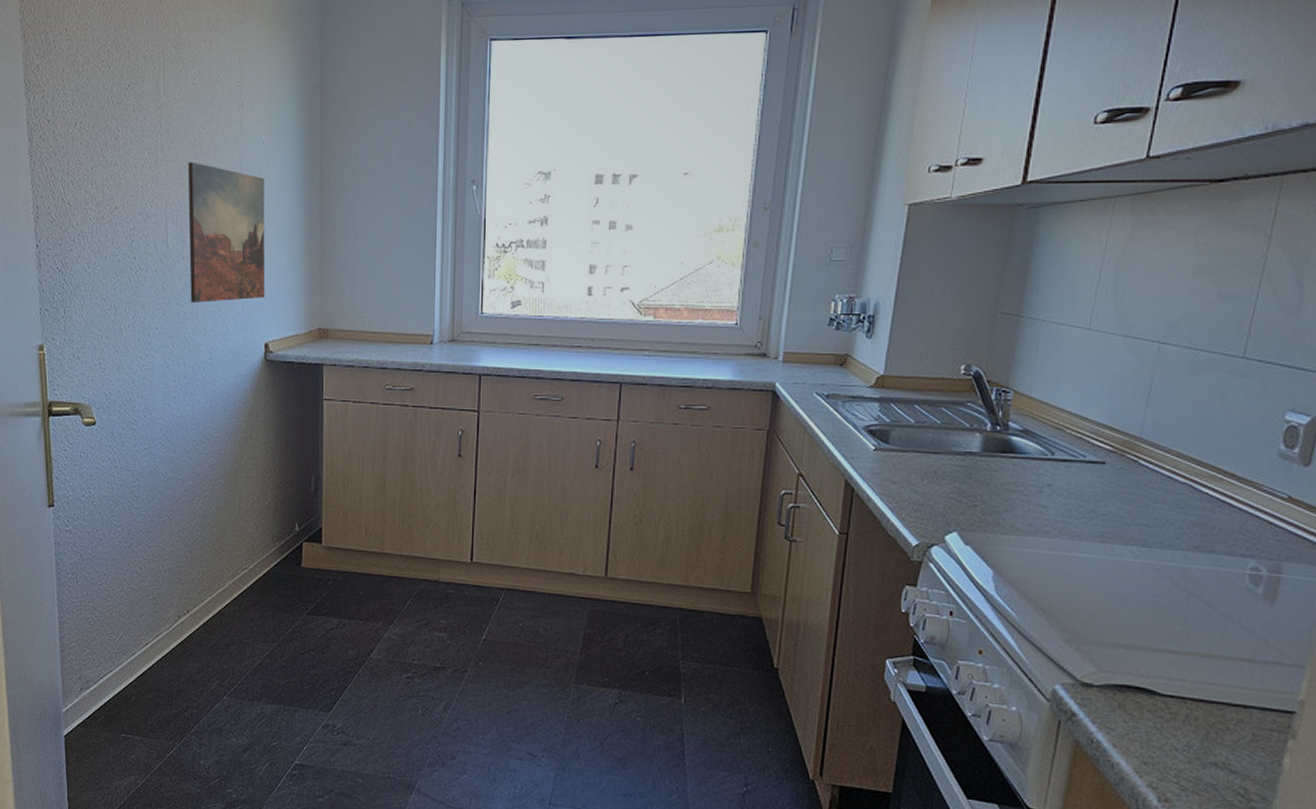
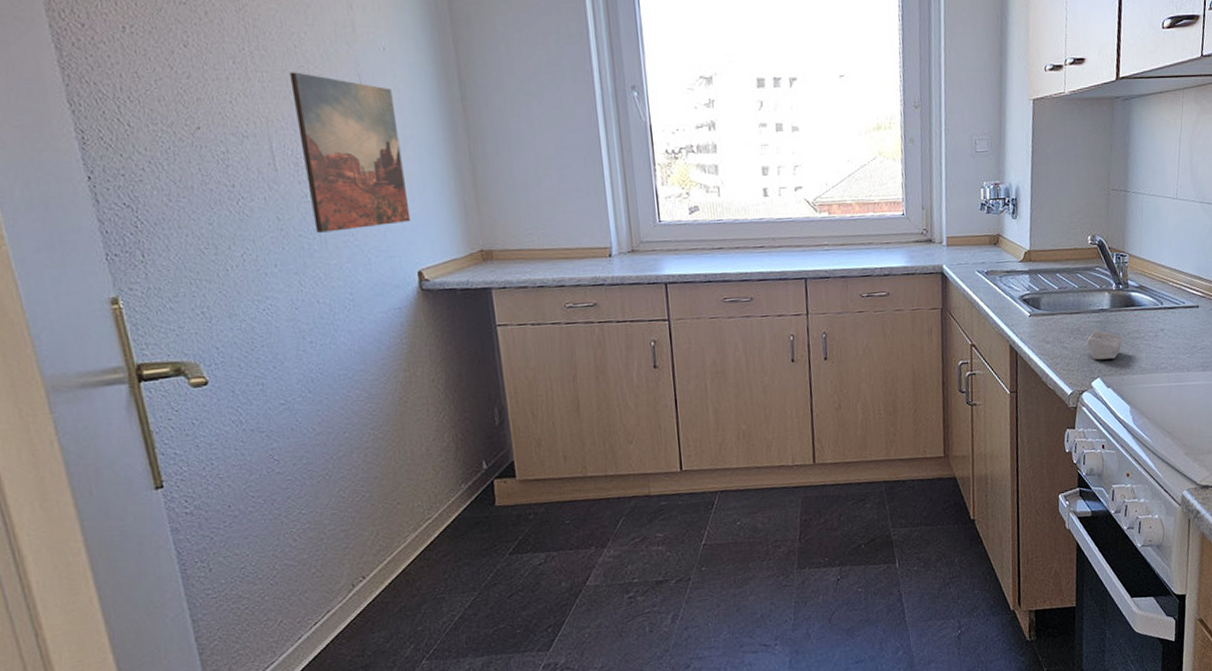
soap bar: none [945,475,992,512] -> present [1087,329,1122,360]

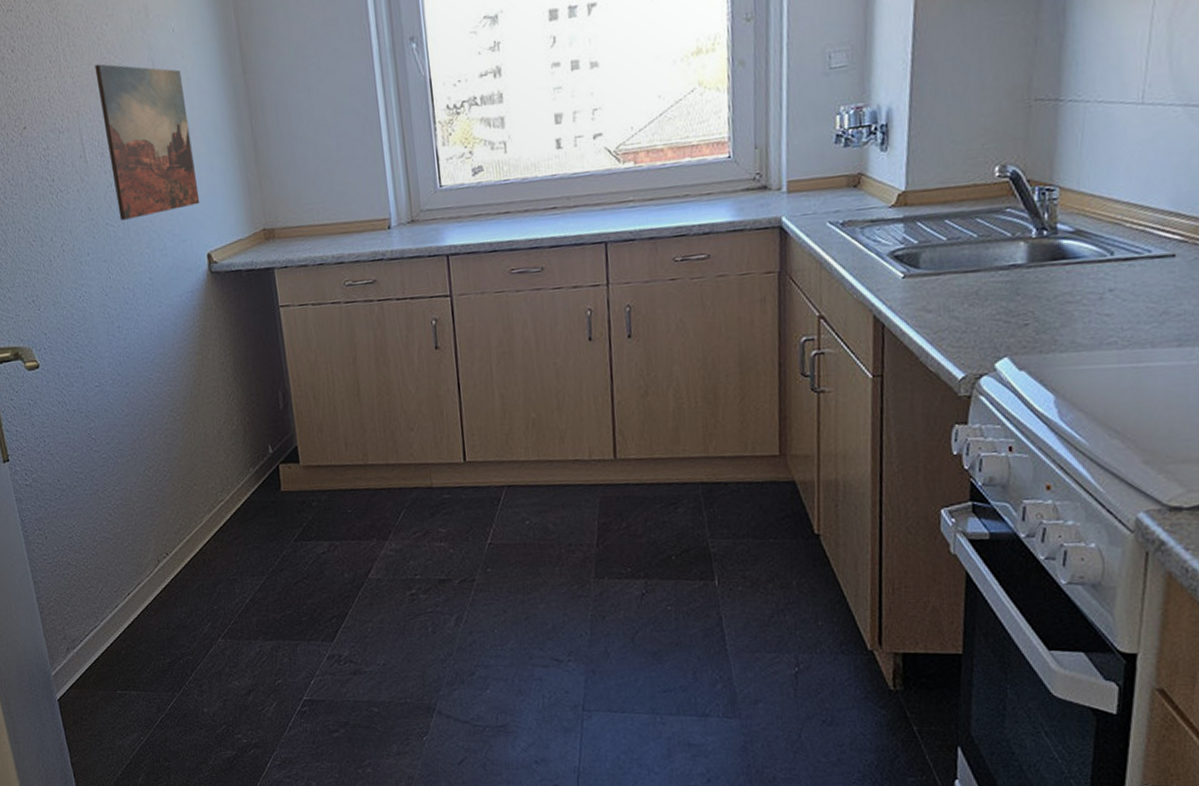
soap bar: present [1087,329,1122,360] -> none [989,292,1045,334]

